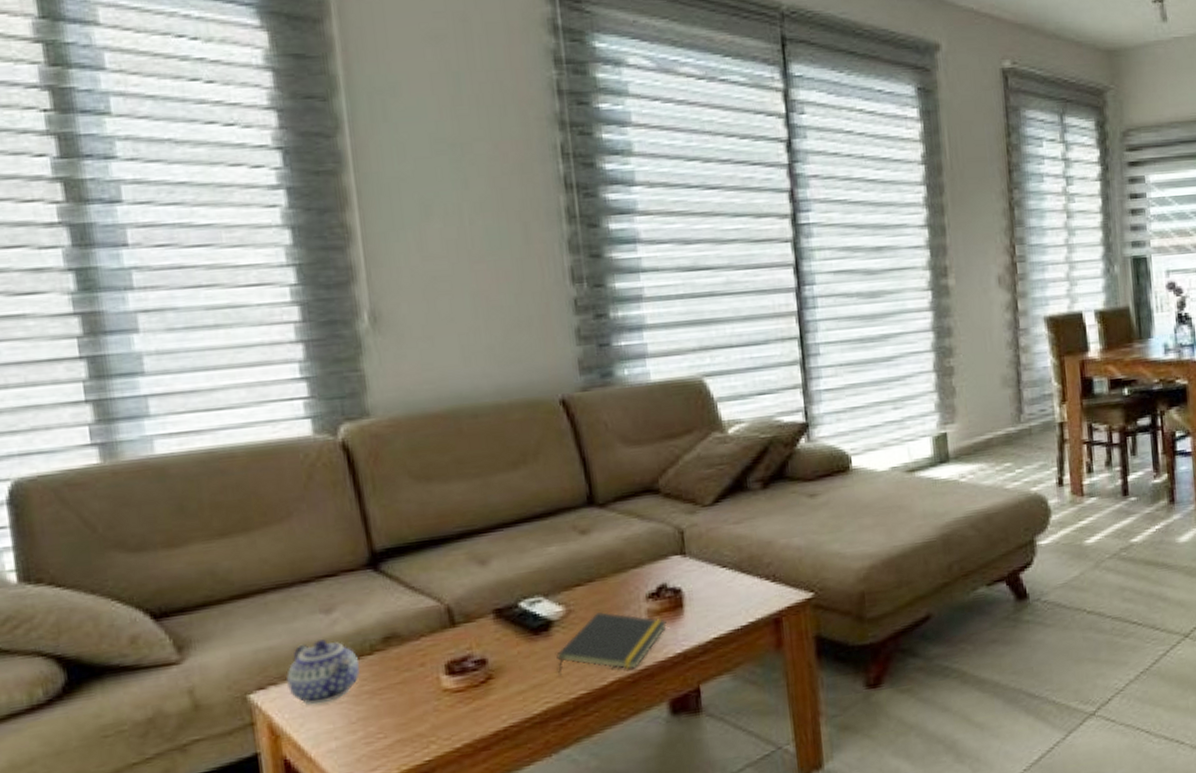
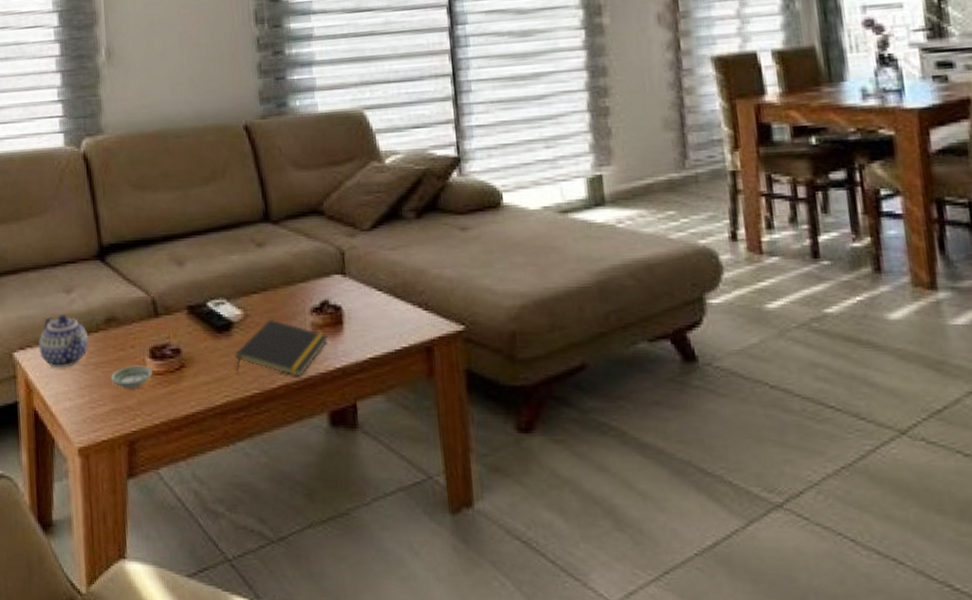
saucer: none [392,684,451,715] -> present [110,365,153,388]

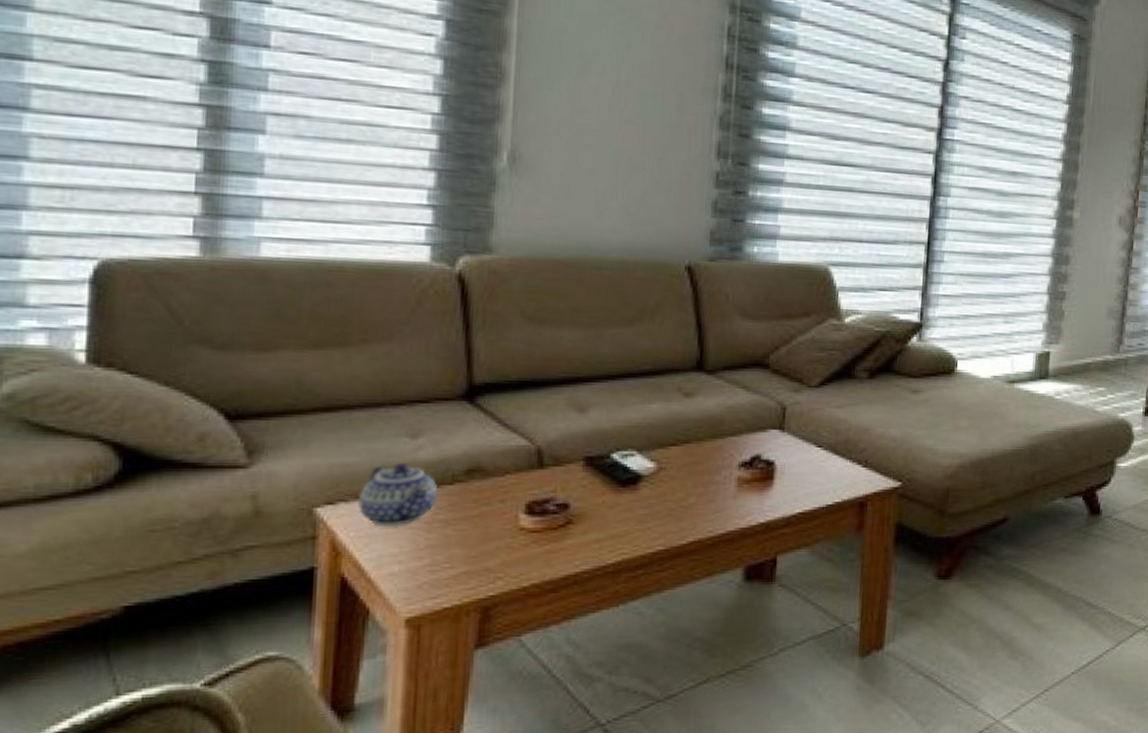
saucer: present [110,365,153,388] -> none [465,522,527,548]
notepad: present [235,319,328,377] -> none [639,473,755,532]

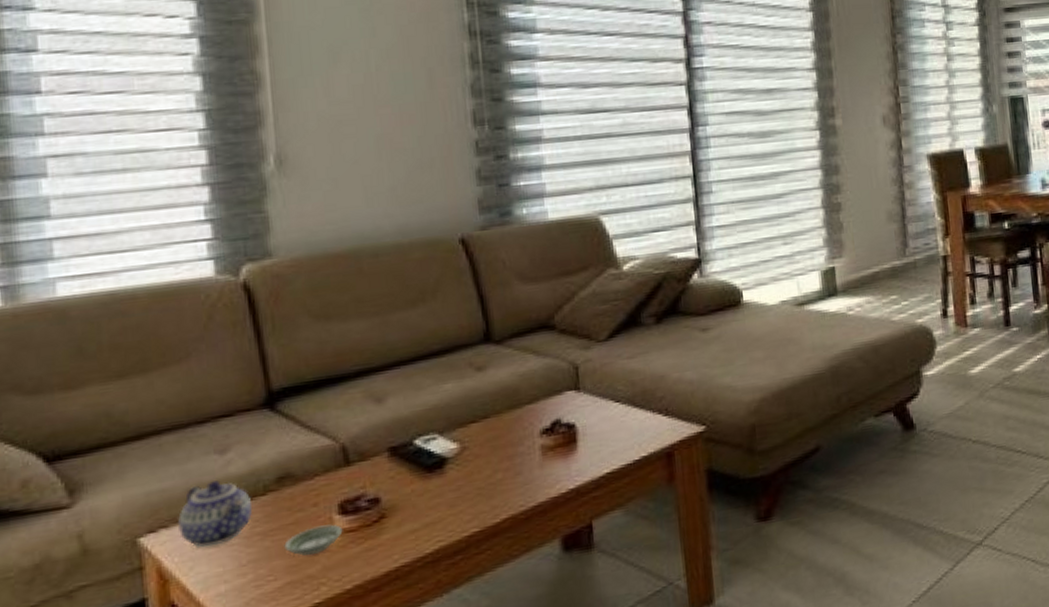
saucer: none [465,522,527,548] -> present [284,524,343,556]

